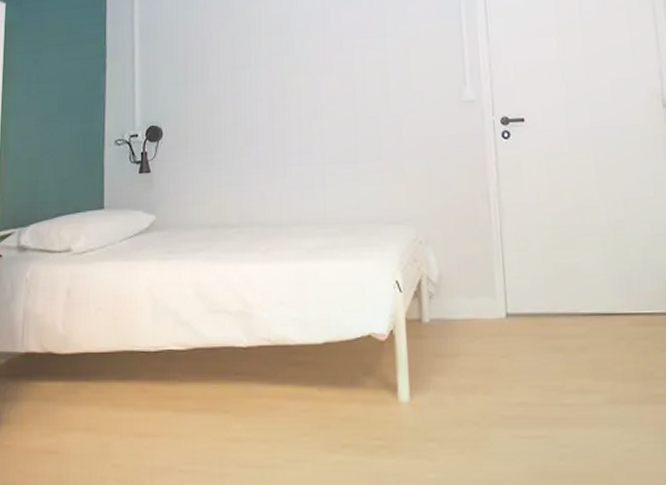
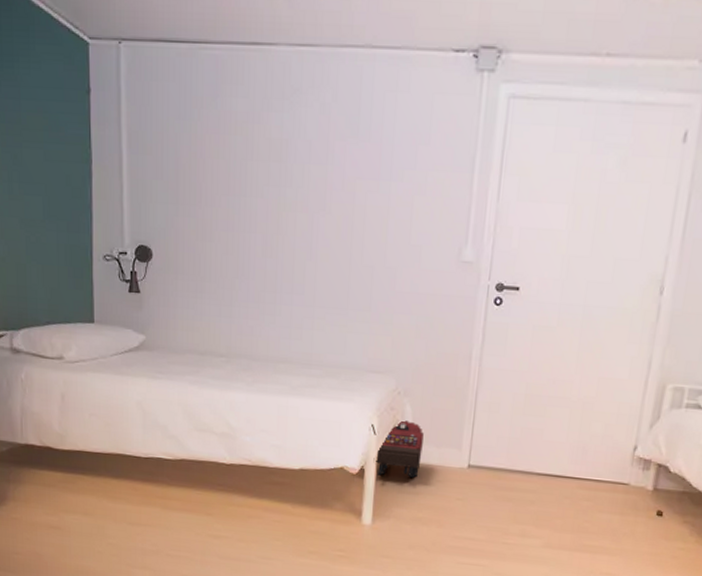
backpack: none [402,272,455,339] -> present [373,420,424,479]

